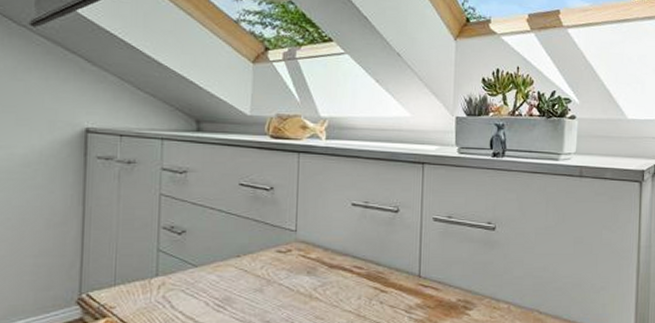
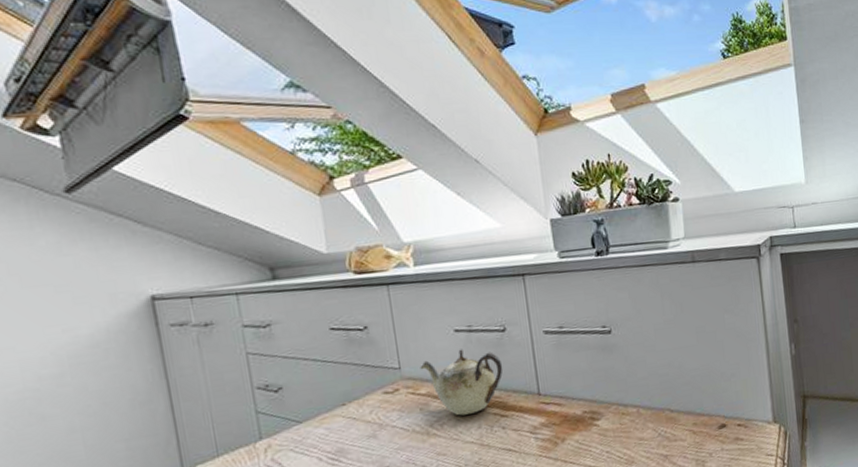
teapot: none [314,222,391,284] -> present [420,349,503,416]

